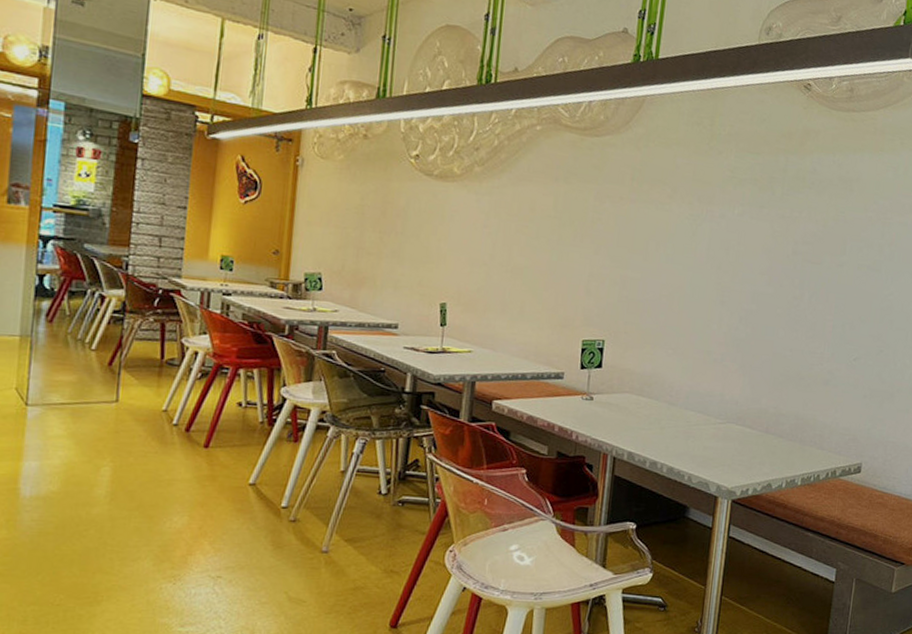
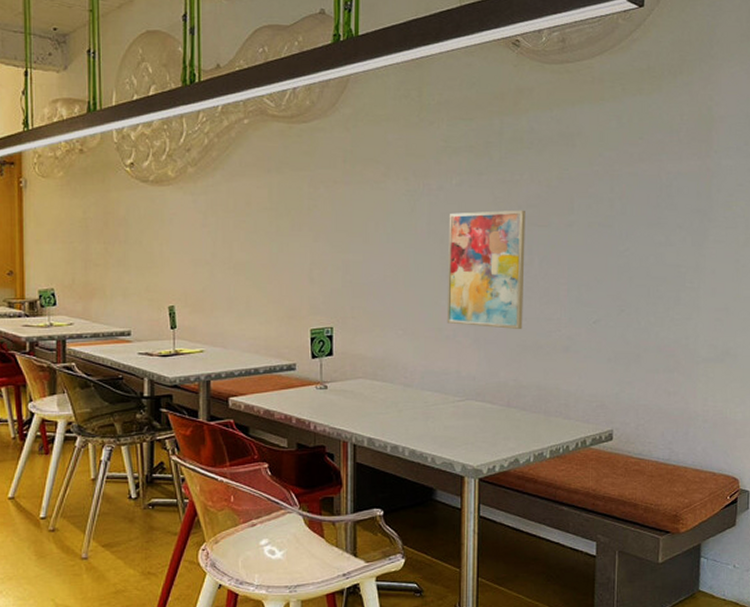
wall art: none [716,241,801,360] -> present [446,210,525,330]

